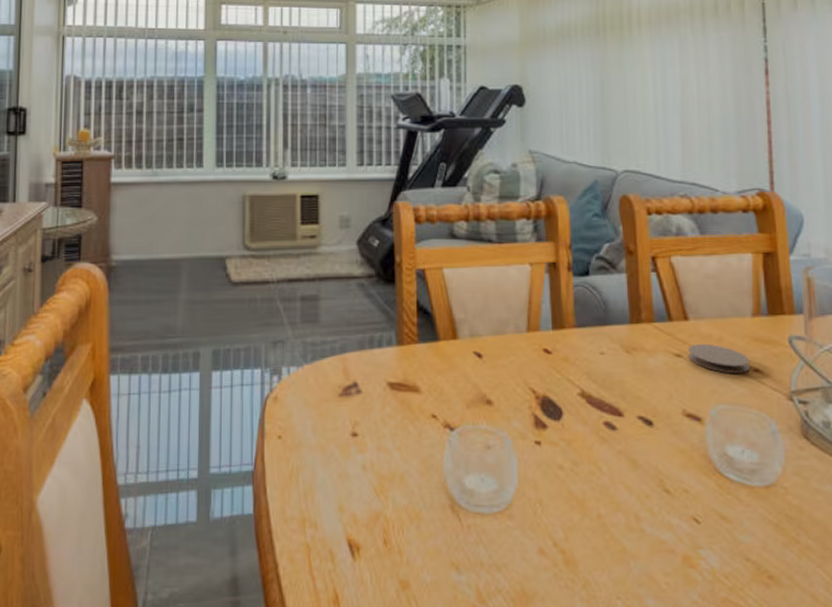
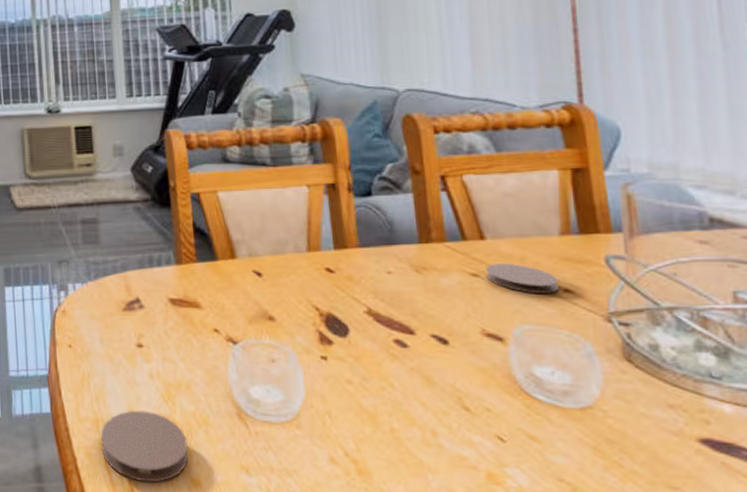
coaster: none [306,507,398,588] -> present [100,410,188,483]

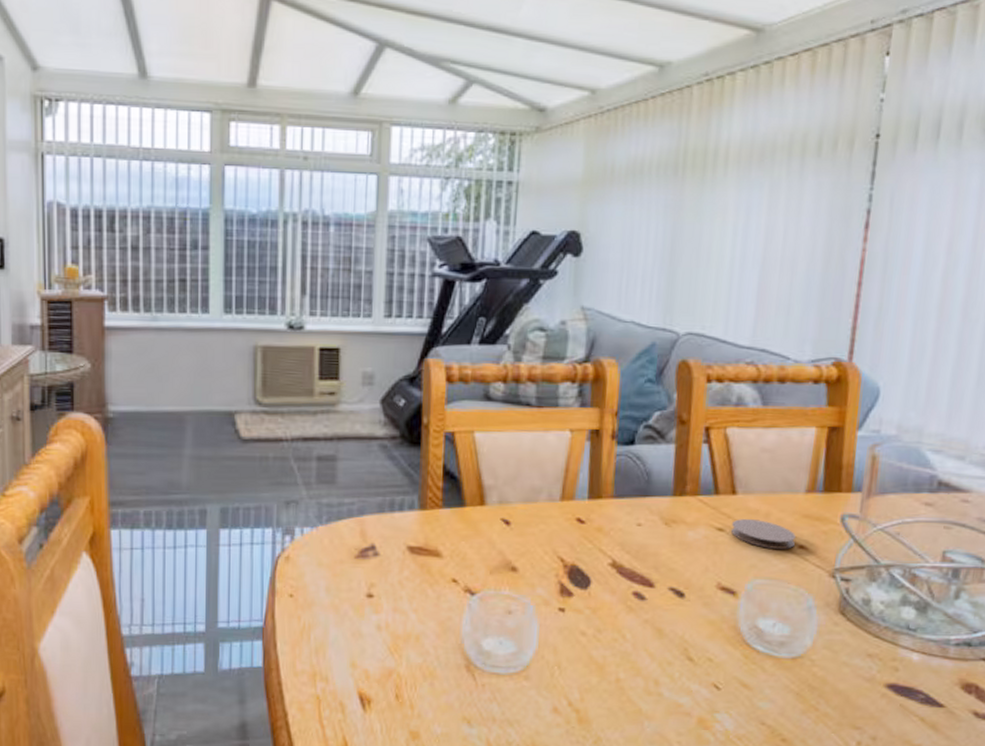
coaster: present [100,410,188,483] -> none [316,663,410,736]

